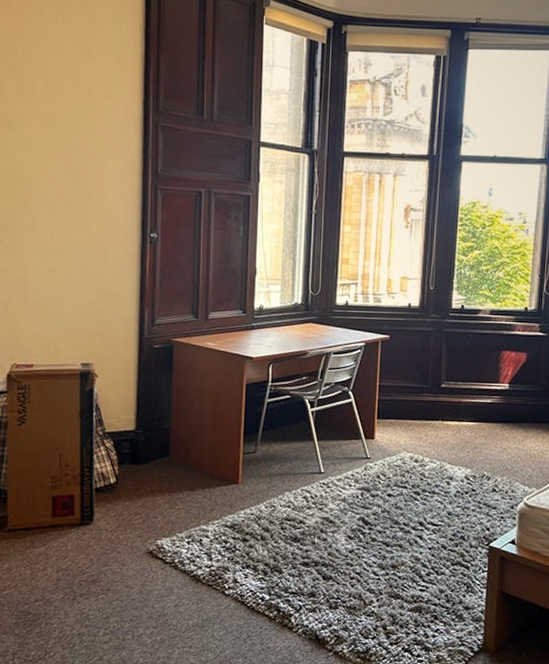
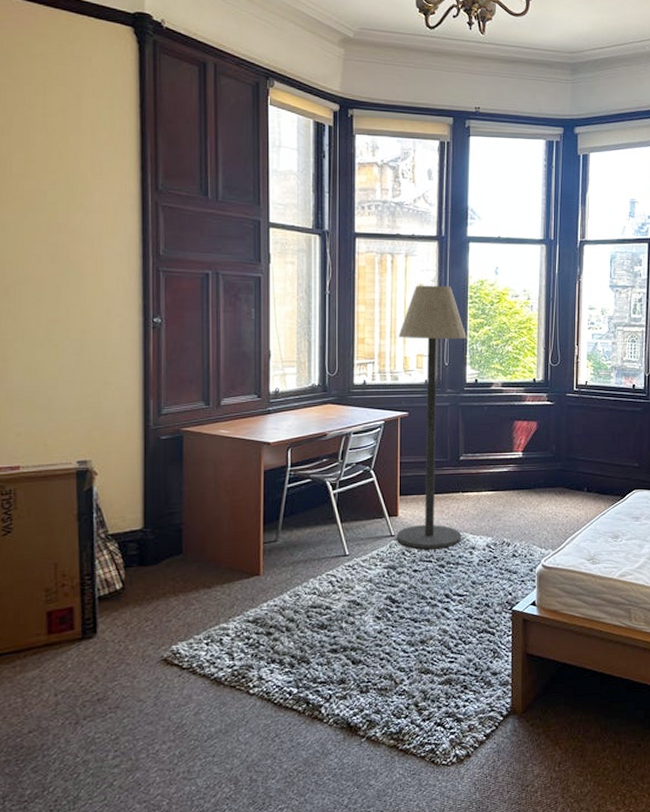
floor lamp: none [371,206,455,476] -> present [396,285,467,549]

